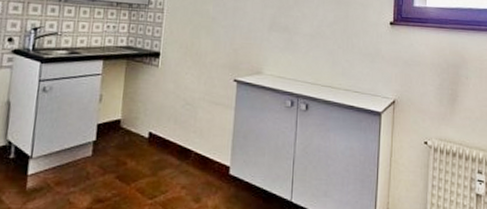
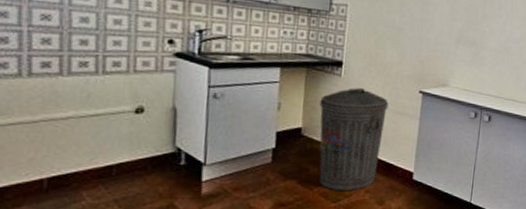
trash can: none [136,78,204,187] -> present [319,88,389,191]

